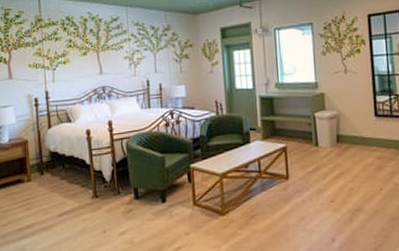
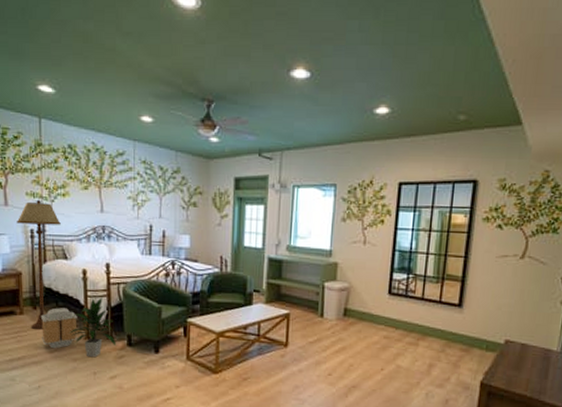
floor lamp: none [21,70,63,195] -> present [16,200,61,329]
air purifier: none [49,169,86,212] -> present [41,308,78,349]
indoor plant: none [77,154,124,216] -> present [69,297,117,358]

